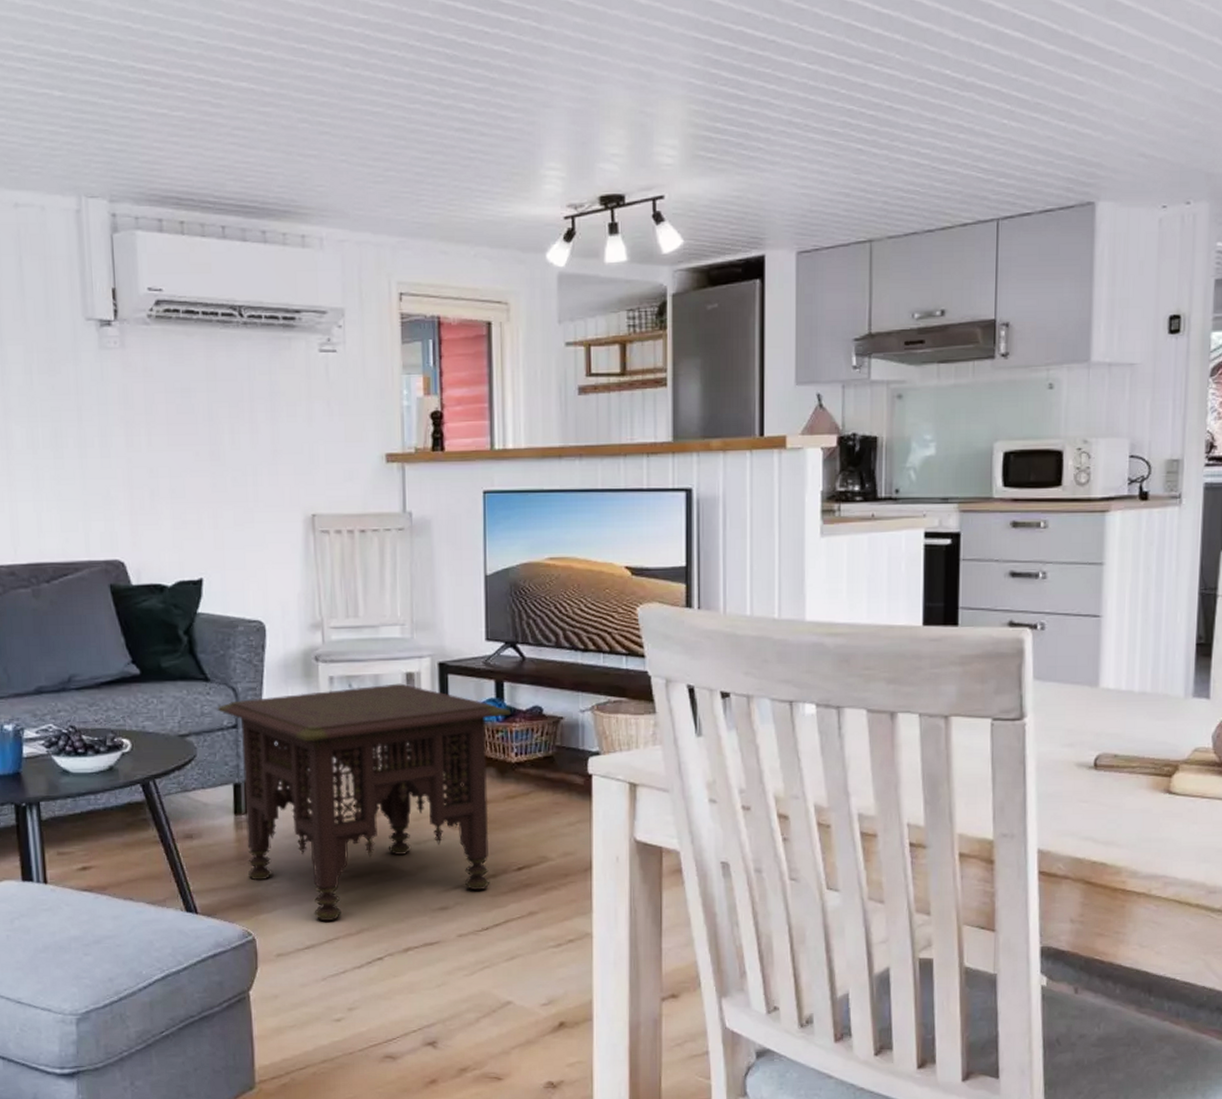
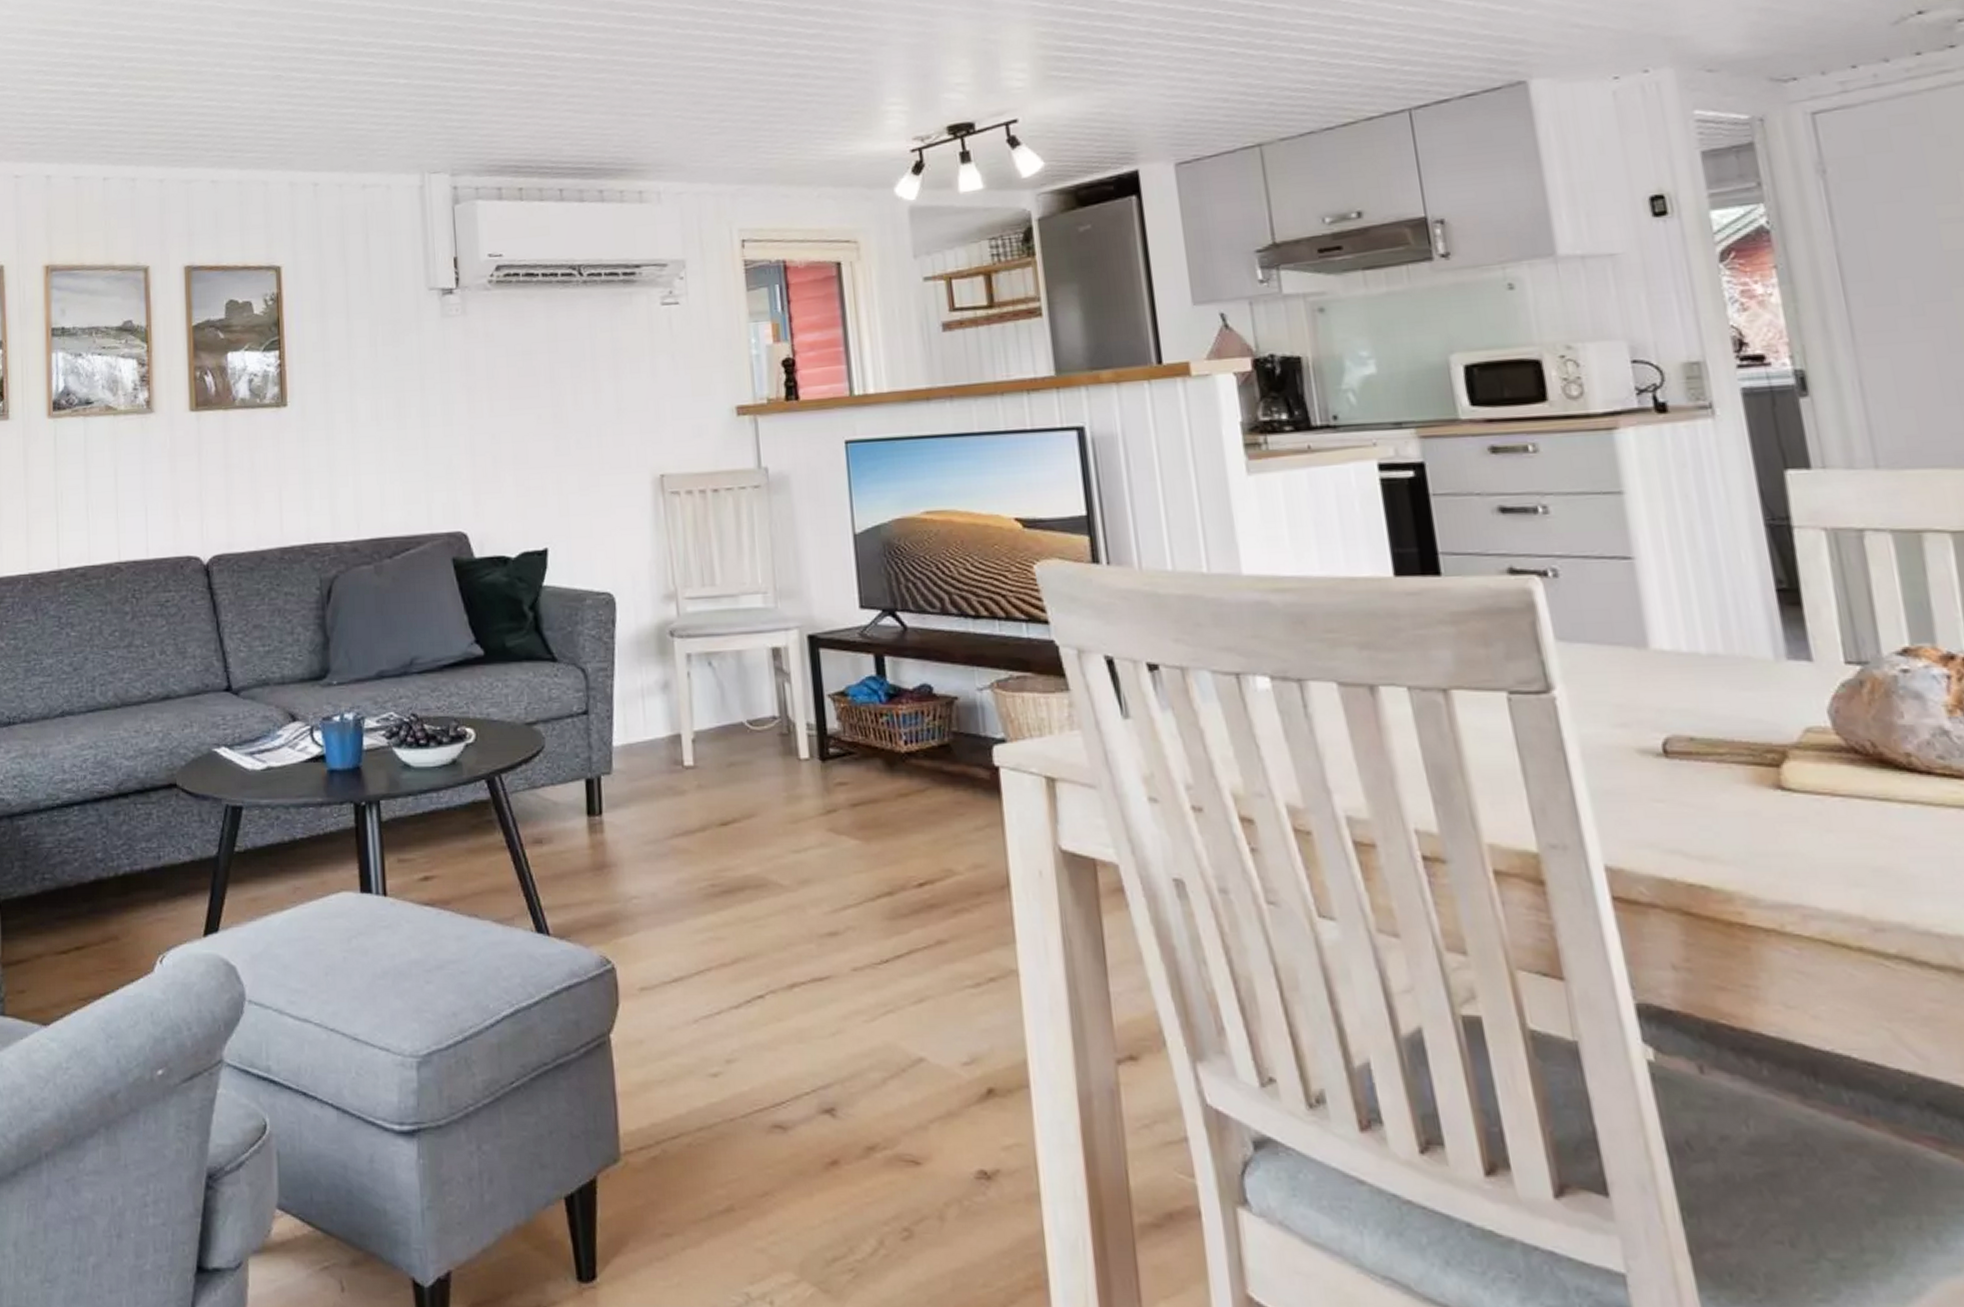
side table: present [217,683,511,922] -> none [565,660,895,948]

